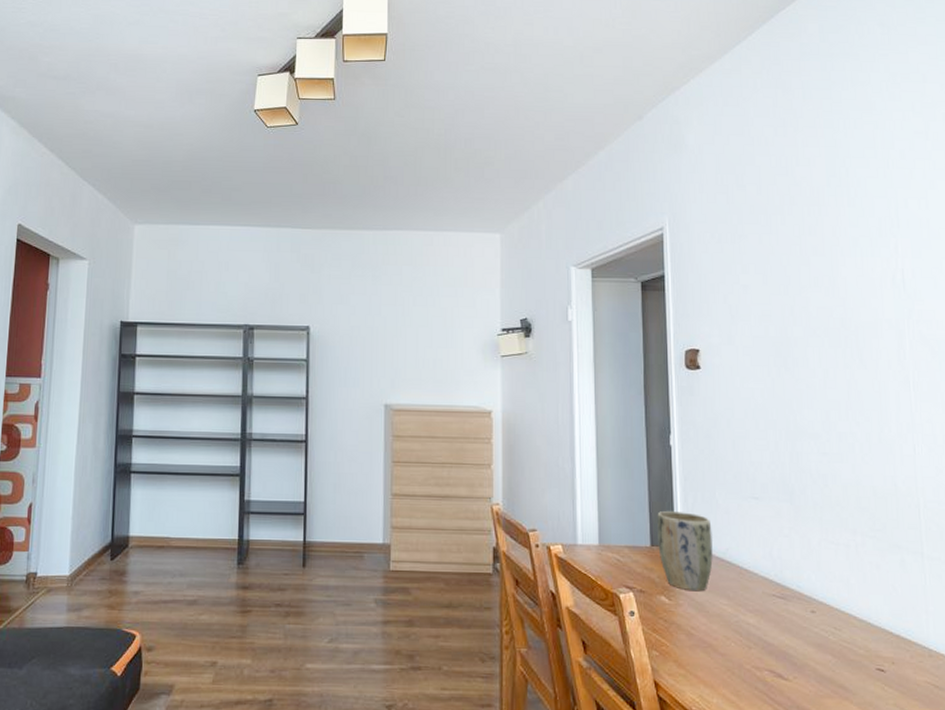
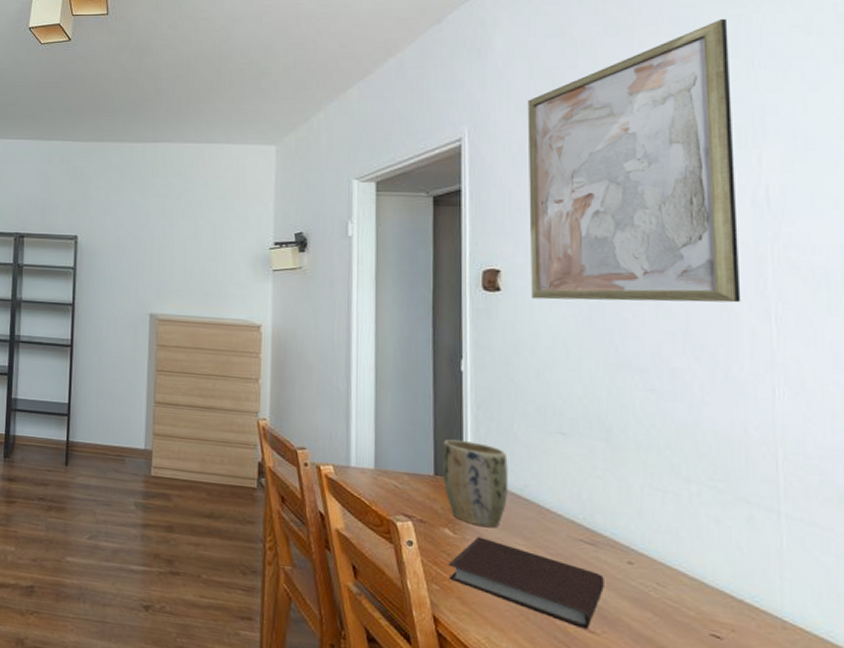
notebook: none [665,601,793,676] -> present [448,537,604,629]
wall art: none [716,123,888,376] -> present [527,18,741,303]

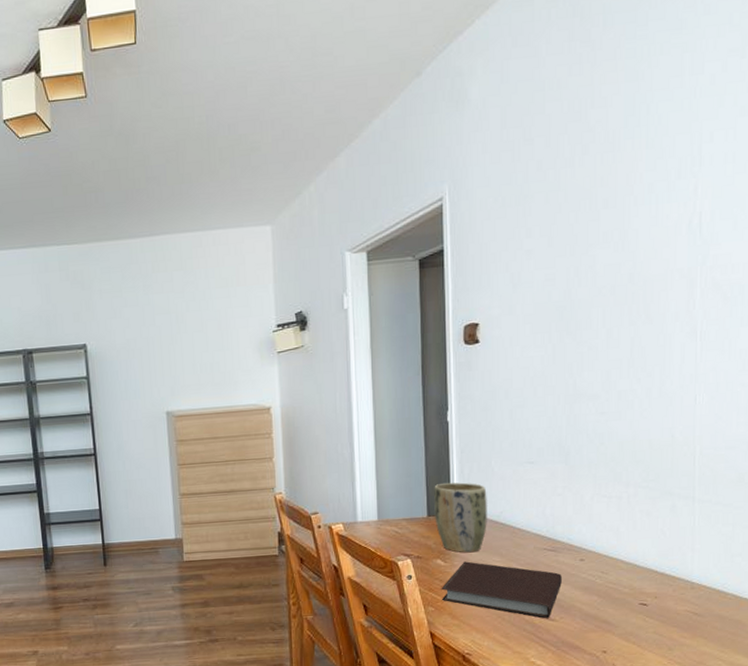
wall art: present [527,18,741,303] -> none [501,47,676,346]

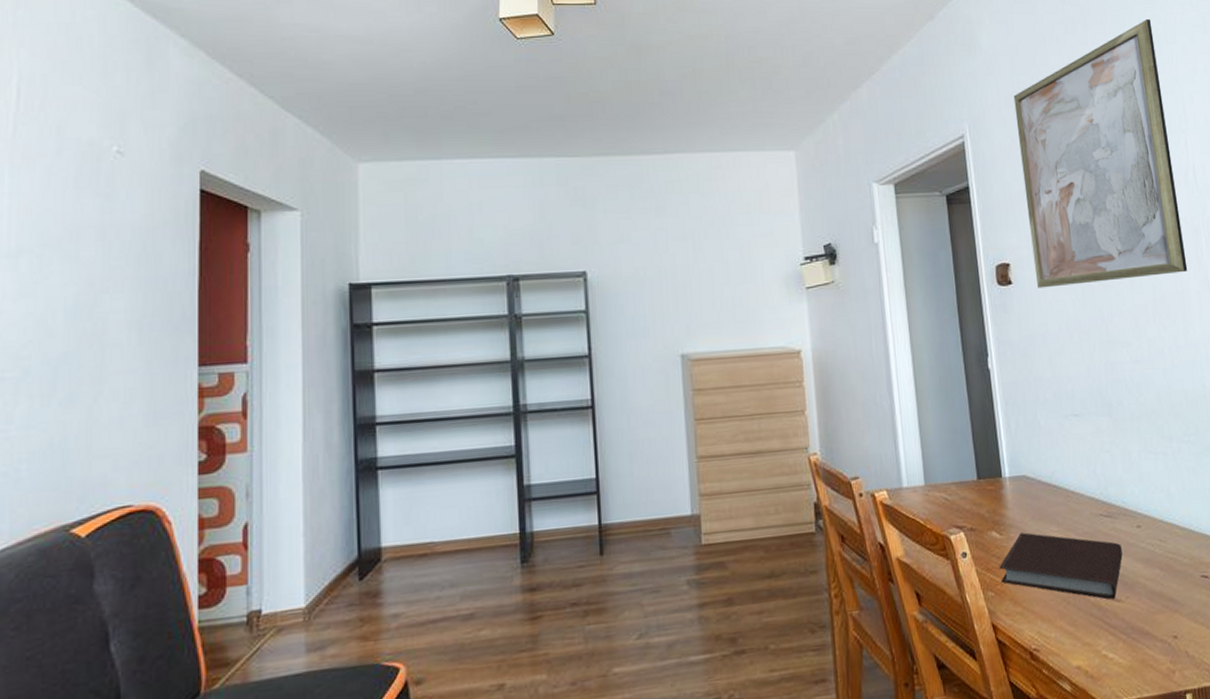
plant pot: present [434,482,487,553] -> none [981,438,1040,522]
wall art: none [501,47,676,346] -> present [1013,18,1188,288]

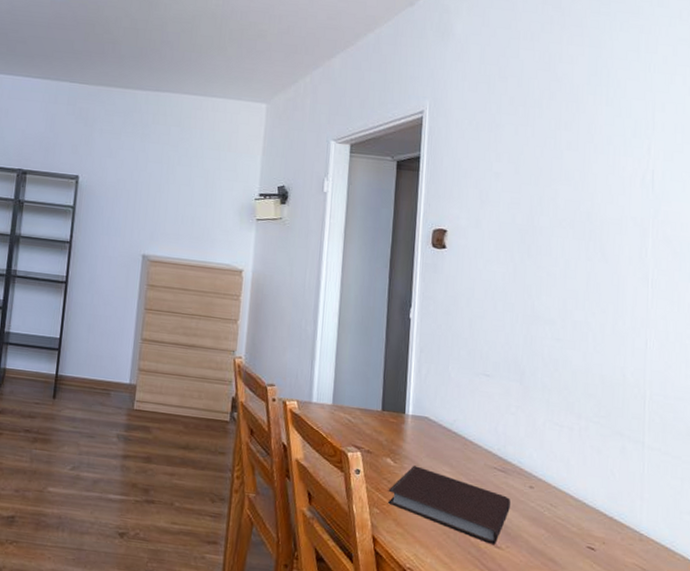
wall art: present [1013,18,1188,288] -> none [469,27,634,268]

